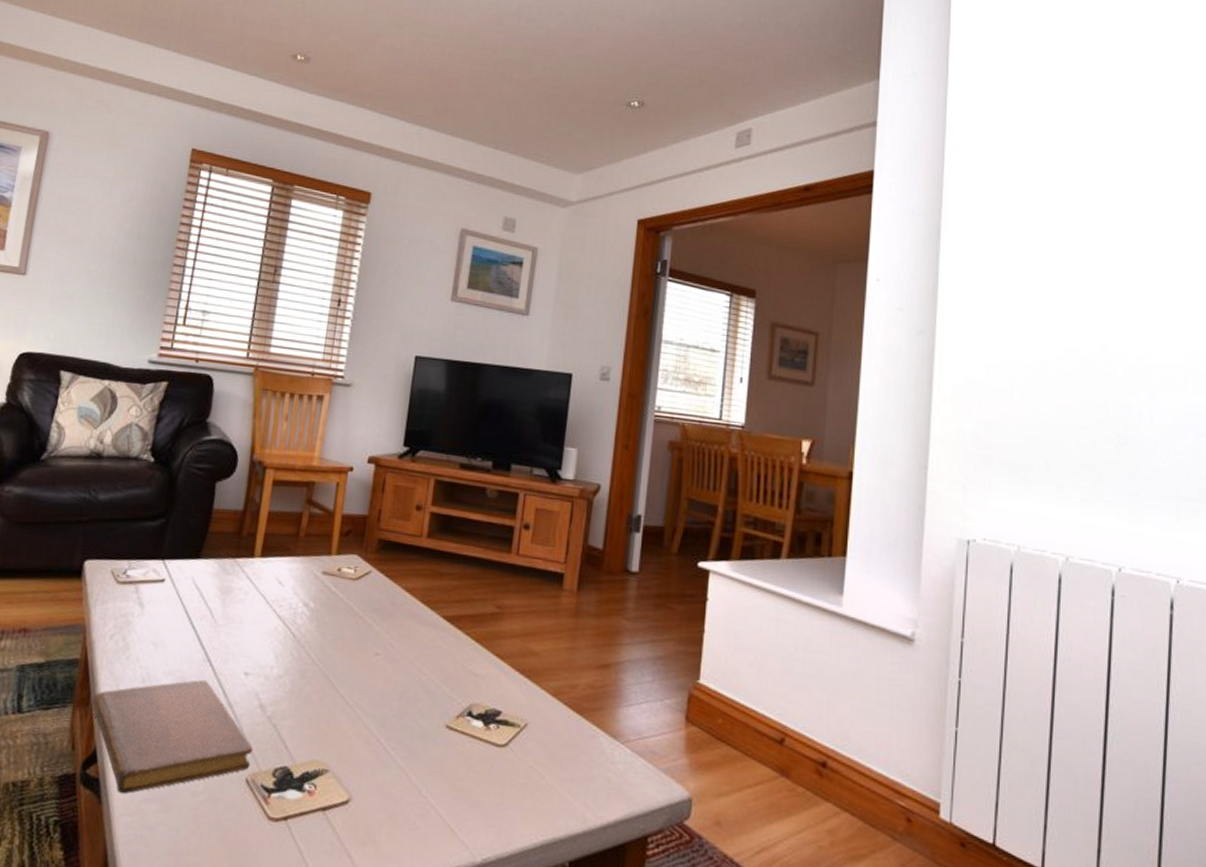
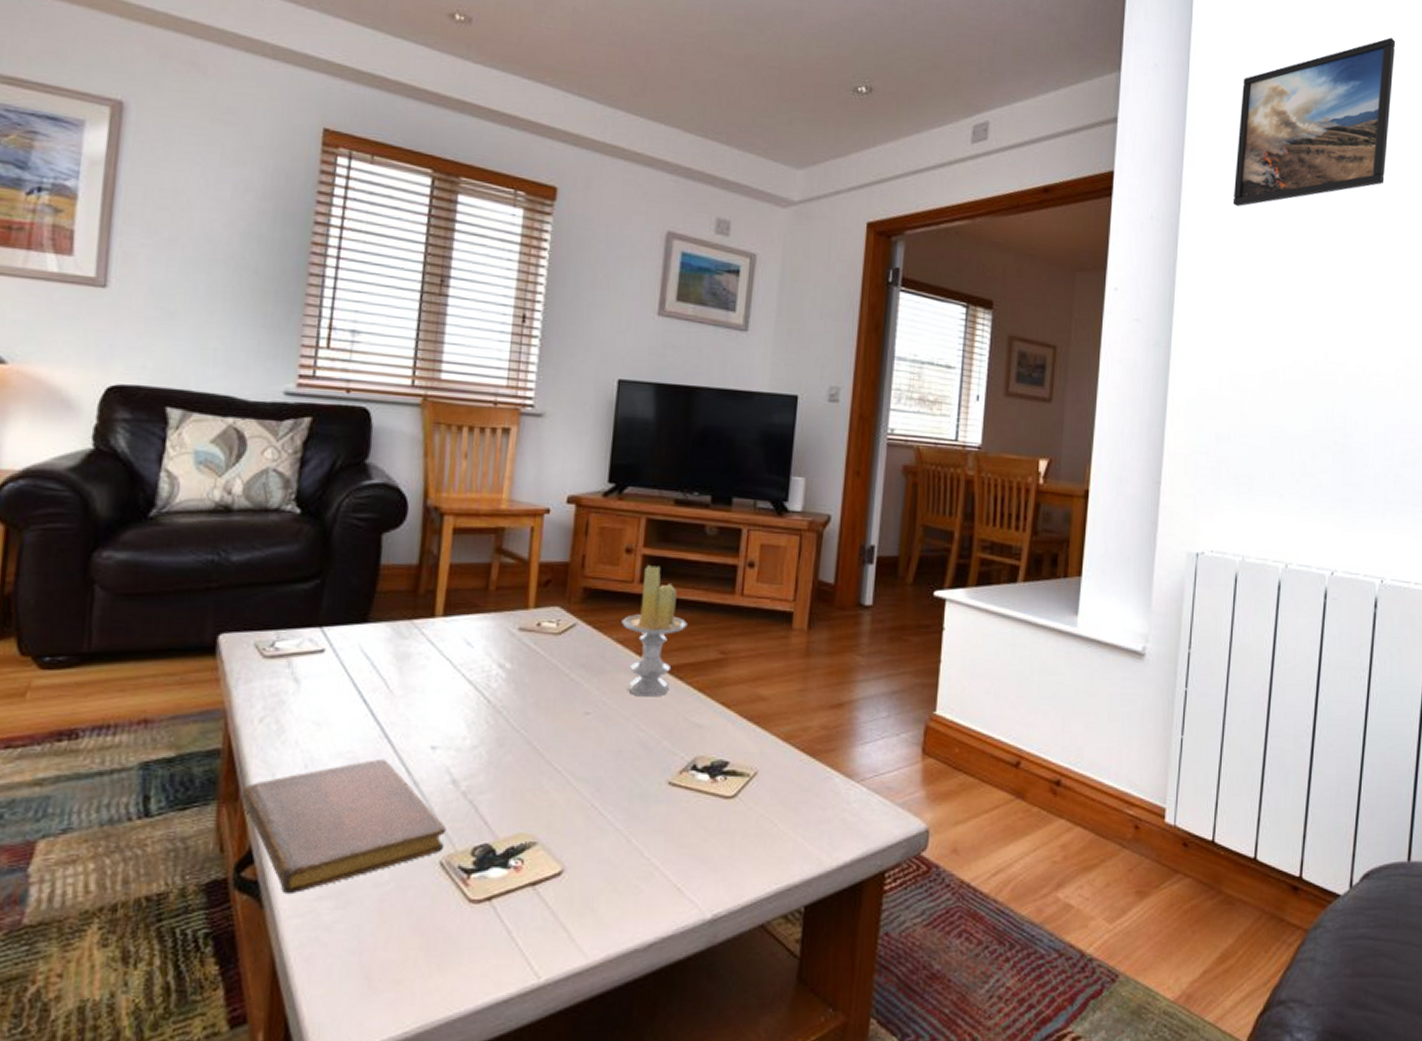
candle: none [410,522,468,644] -> present [621,565,688,697]
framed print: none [996,38,1167,202] -> present [1232,37,1396,207]

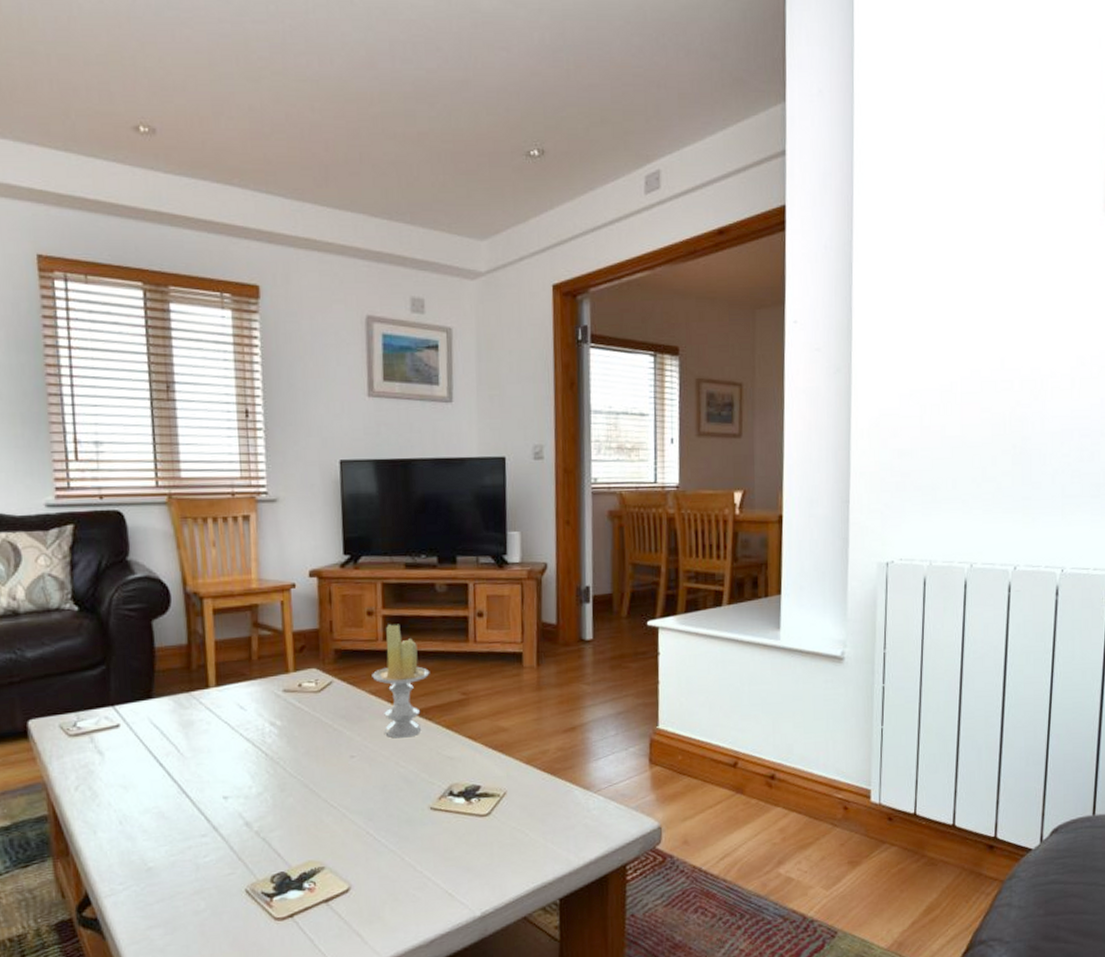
notebook: present [241,759,446,895] -> none [71,811,247,927]
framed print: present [1232,37,1396,207] -> none [904,31,1062,227]

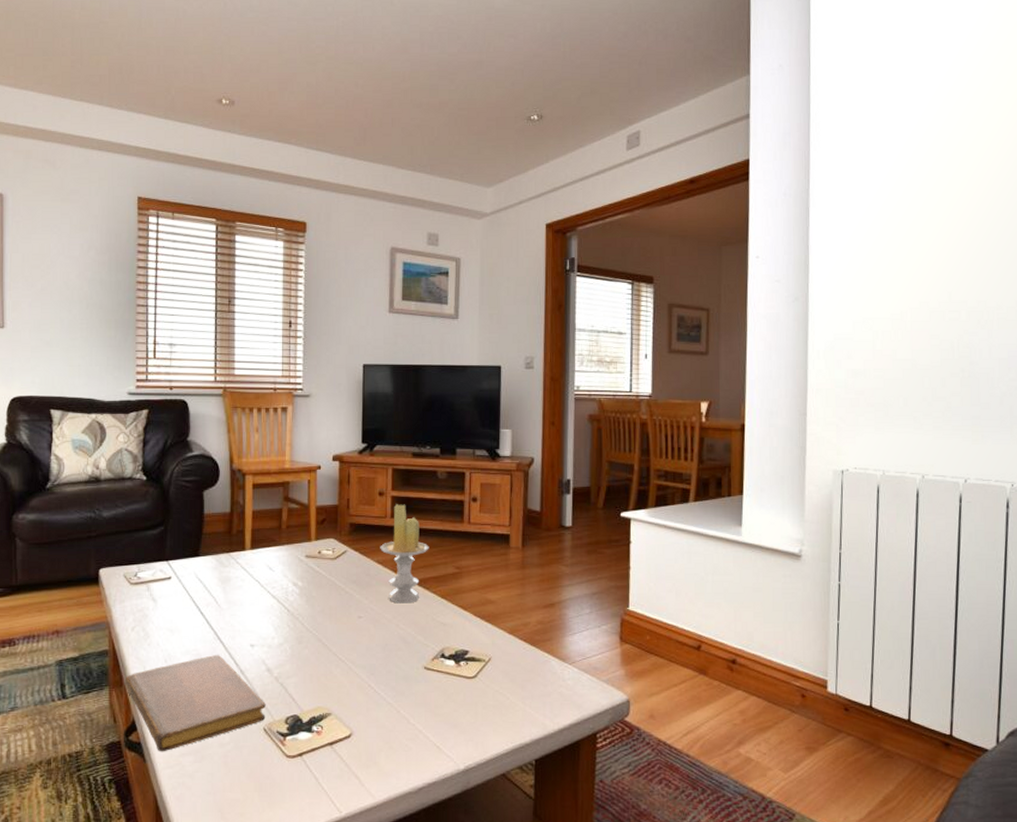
notebook: none [71,811,247,927] -> present [124,655,266,752]

